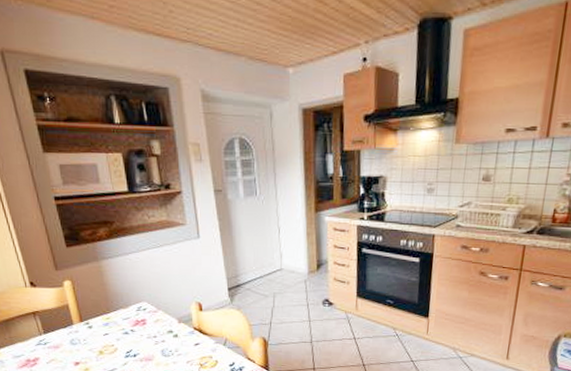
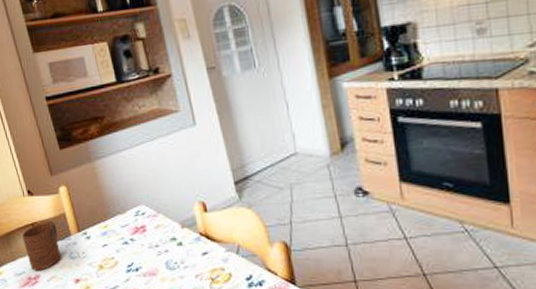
cup: none [23,310,62,354] -> present [22,220,61,271]

